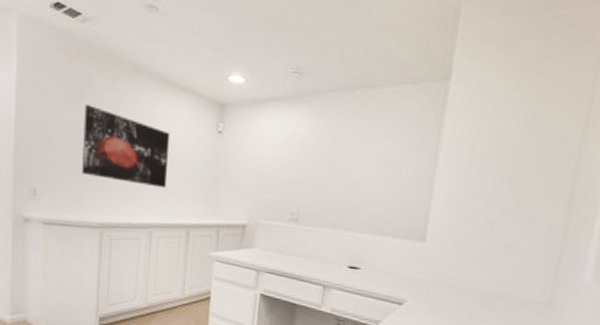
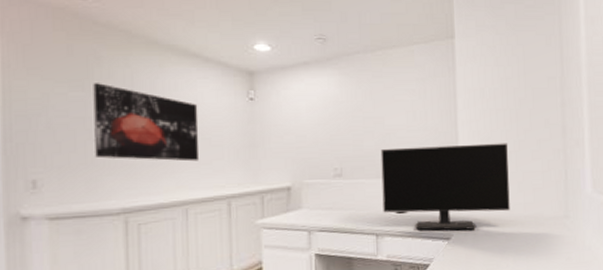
monitor: none [334,199,492,299] -> present [380,143,510,231]

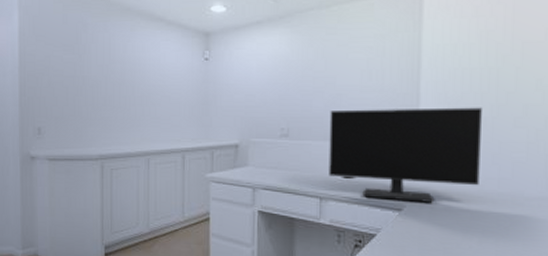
wall art: present [93,83,199,162] -> none [81,47,161,117]

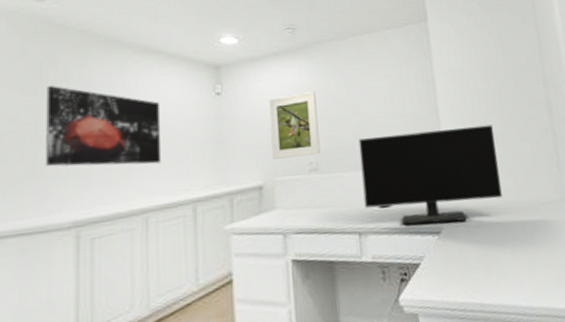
wall art: none [81,47,161,117] -> present [46,86,162,167]
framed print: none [249,61,293,122] -> present [268,92,320,159]

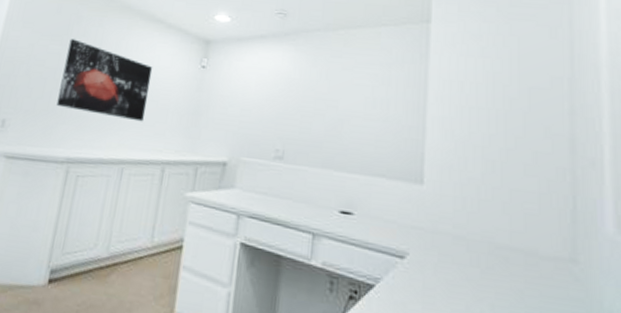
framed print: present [268,92,320,159] -> none [241,78,295,144]
monitor: present [358,125,502,225] -> none [324,136,490,252]

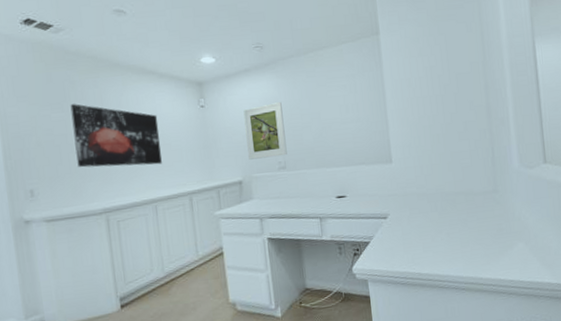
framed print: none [241,78,295,144] -> present [243,102,287,160]

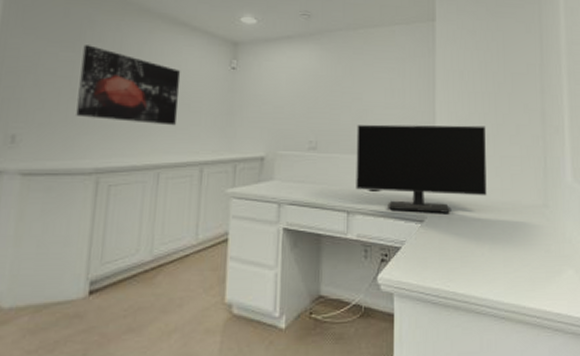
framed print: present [243,102,287,160] -> none [276,76,322,135]
monitor: none [318,127,441,212] -> present [356,124,487,213]

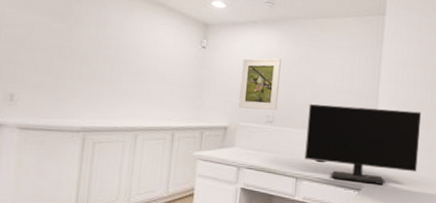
wall art: present [76,45,181,126] -> none [66,18,158,95]
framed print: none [276,76,322,135] -> present [238,58,281,111]

